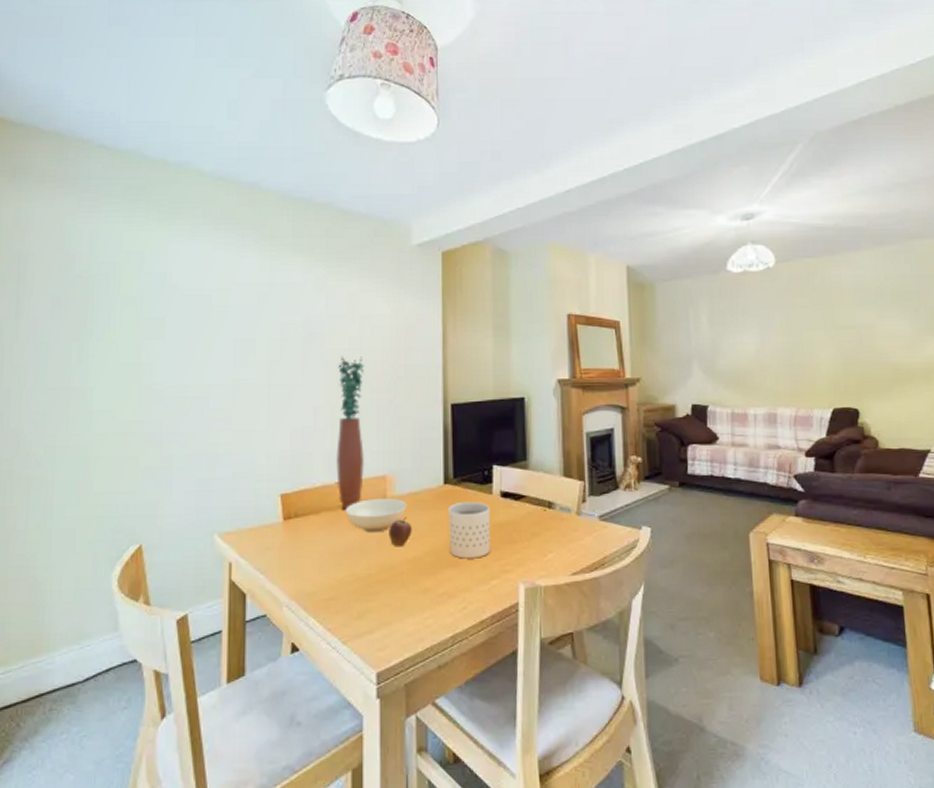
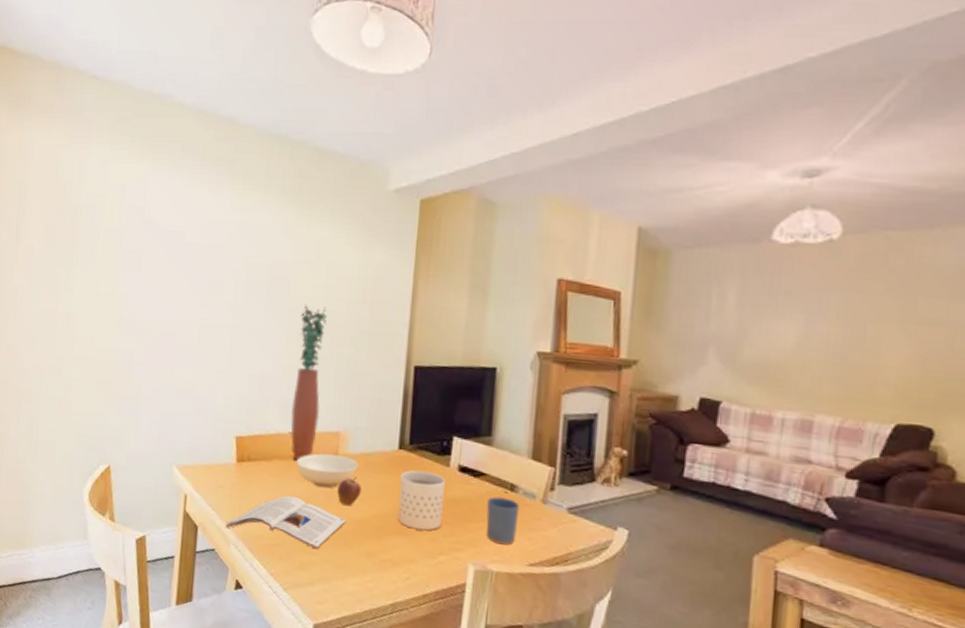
magazine: none [275,545,400,596] -> present [225,495,347,549]
mug: none [530,515,559,560] -> present [486,496,520,545]

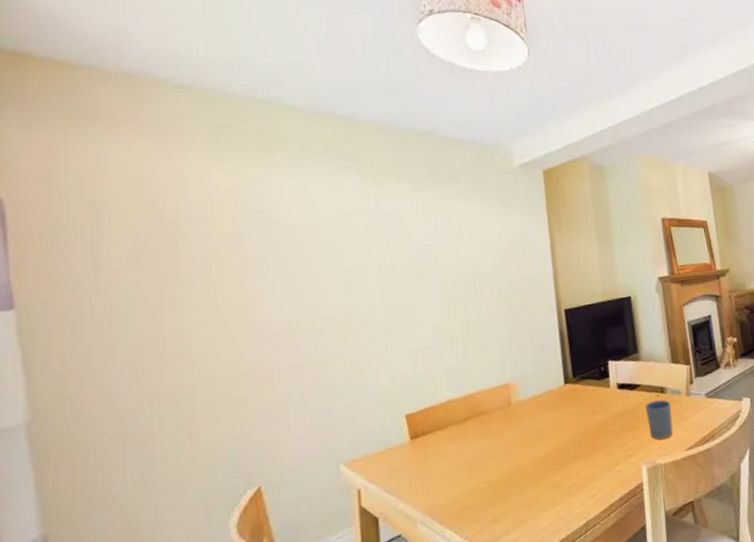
magazine: present [225,495,347,549] -> none [408,454,530,508]
vase: present [290,304,328,461] -> none [452,274,488,421]
bowl: present [296,453,359,488] -> none [472,403,532,440]
fruit: present [337,477,361,505] -> none [516,420,539,448]
mug: present [397,470,446,531] -> none [570,396,614,451]

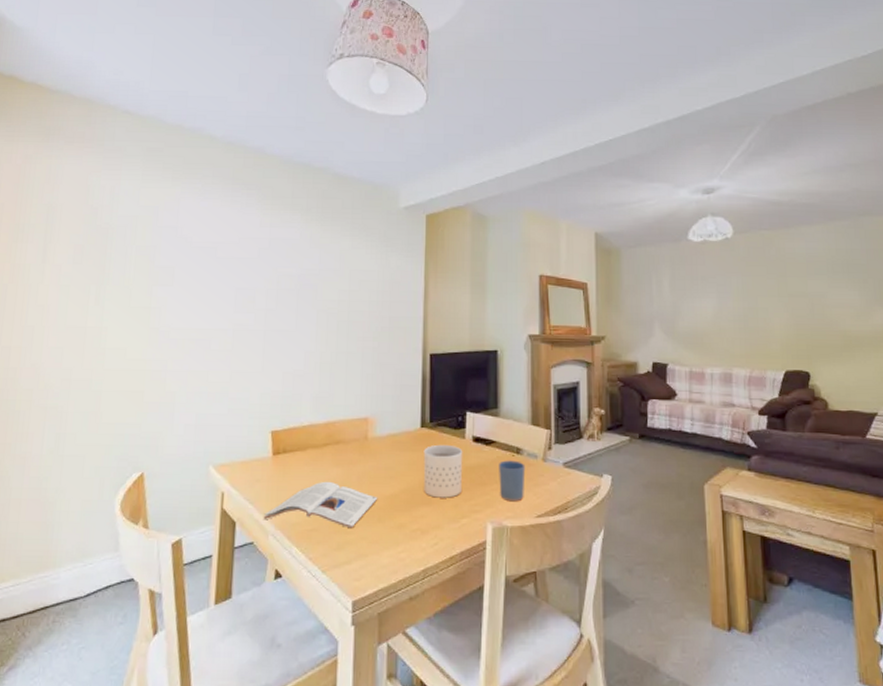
magazine: none [408,454,530,508] -> present [263,481,378,529]
mug: none [570,396,614,451] -> present [423,444,463,498]

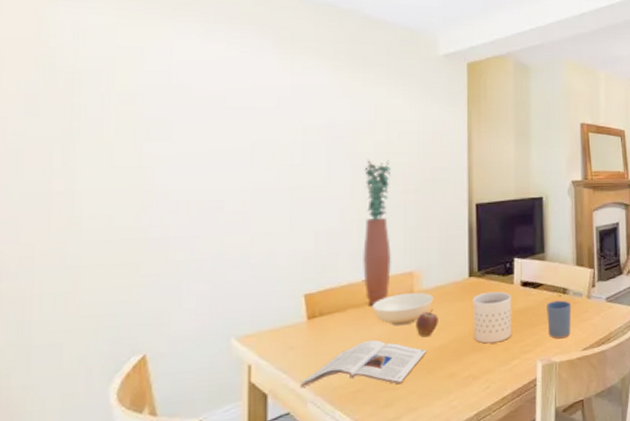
vase: none [323,306,353,448] -> present [363,159,392,306]
bowl: none [329,439,386,470] -> present [372,292,434,326]
fruit: none [368,457,390,483] -> present [416,309,438,337]

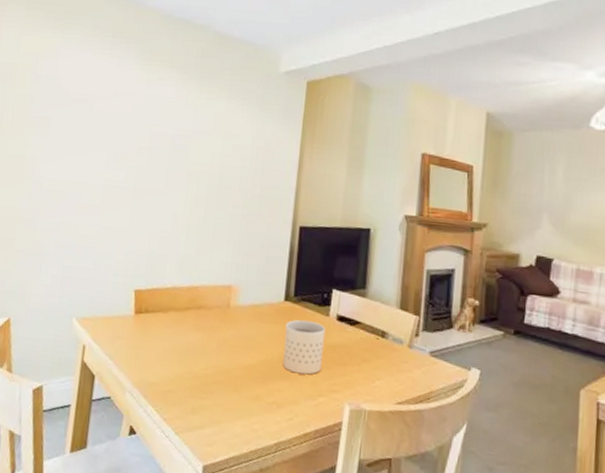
magazine: present [299,339,427,387] -> none [121,344,236,395]
vase: present [363,159,392,306] -> none [186,169,224,312]
bowl: present [372,292,434,326] -> none [190,305,248,337]
fruit: present [416,309,438,337] -> none [228,327,250,353]
mug: present [547,300,572,339] -> none [360,342,390,386]

